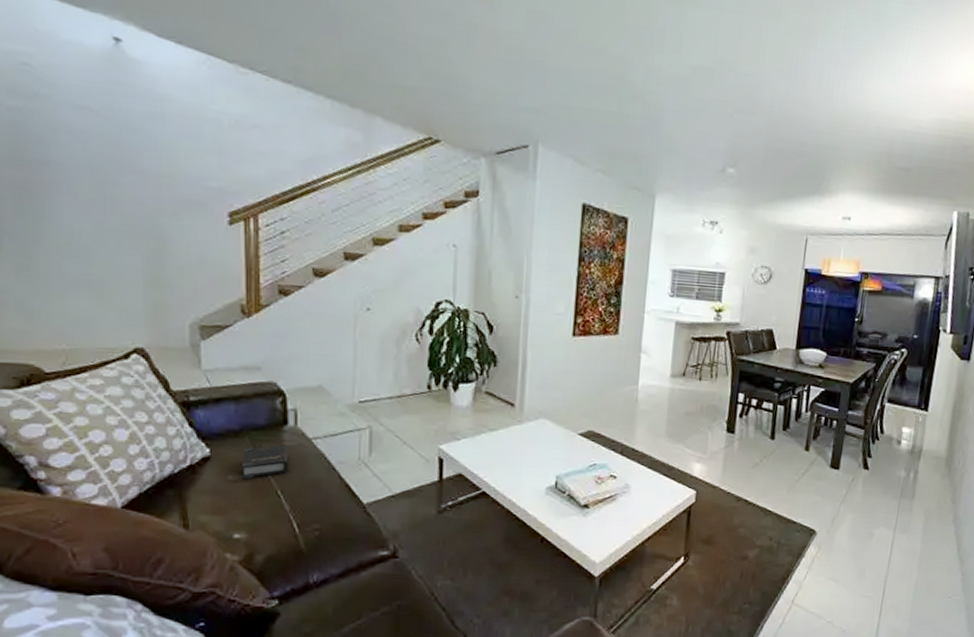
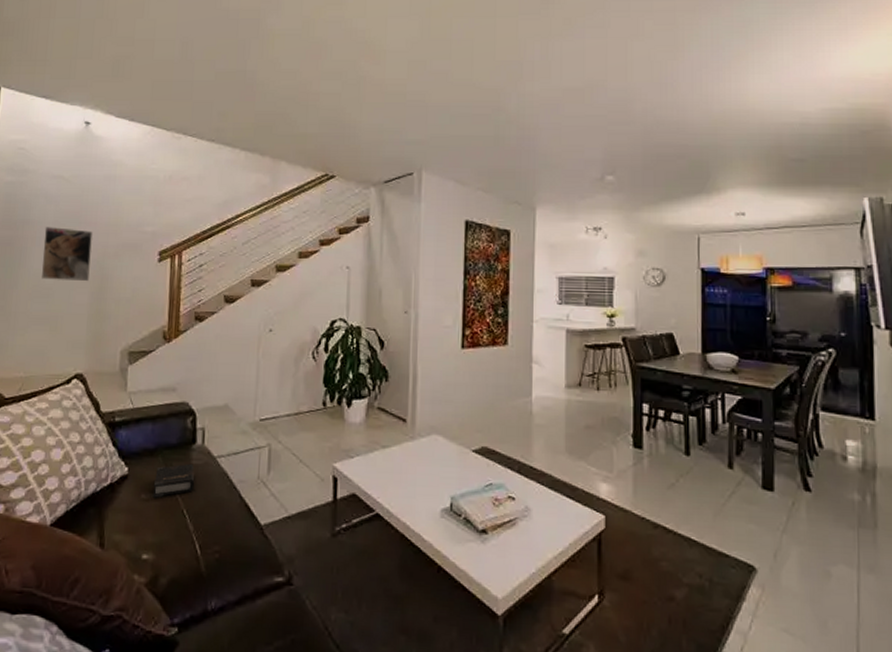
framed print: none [72,171,140,243] -> present [42,227,93,282]

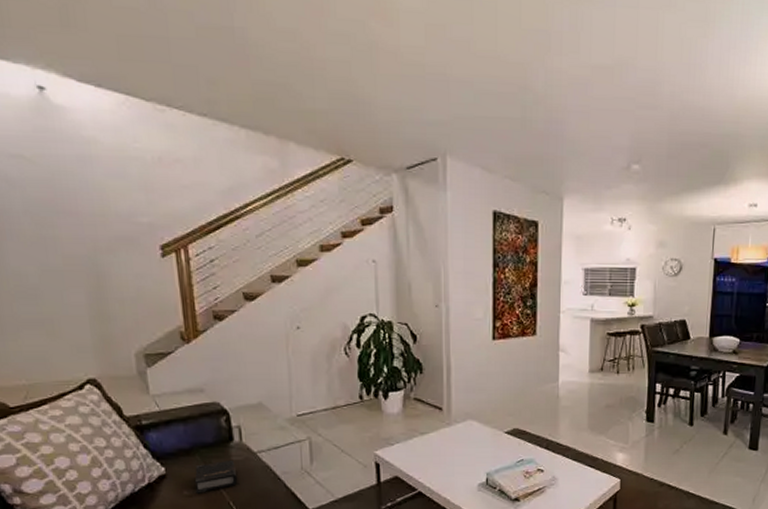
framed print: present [42,227,93,282] -> none [14,217,82,280]

